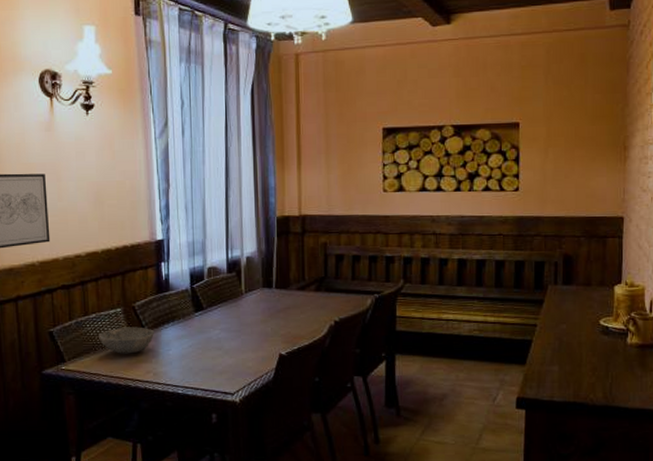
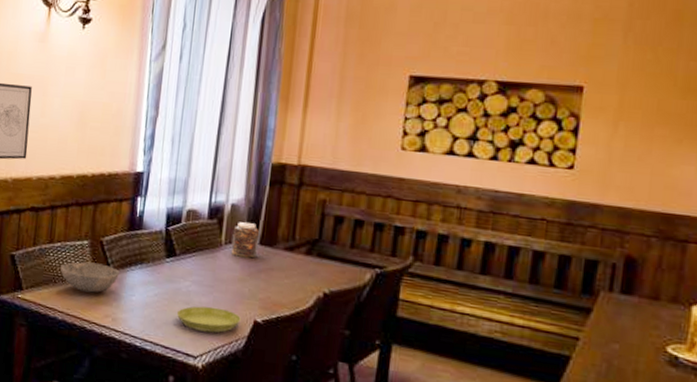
saucer: none [211,348,268,371] -> present [176,306,241,333]
jar: none [250,271,275,302] -> present [230,222,259,259]

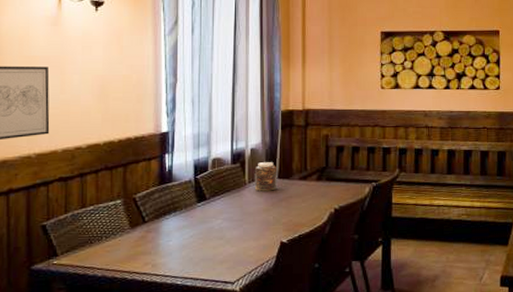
bowl: present [60,262,119,293] -> none [96,218,154,246]
saucer: present [176,306,241,333] -> none [212,237,269,260]

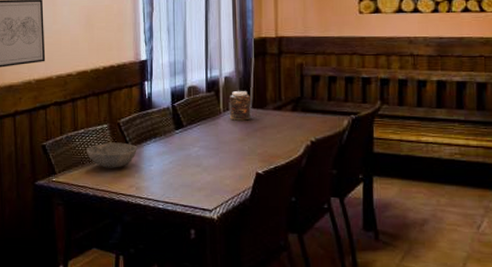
bowl: none [96,218,154,246] -> present [86,142,137,168]

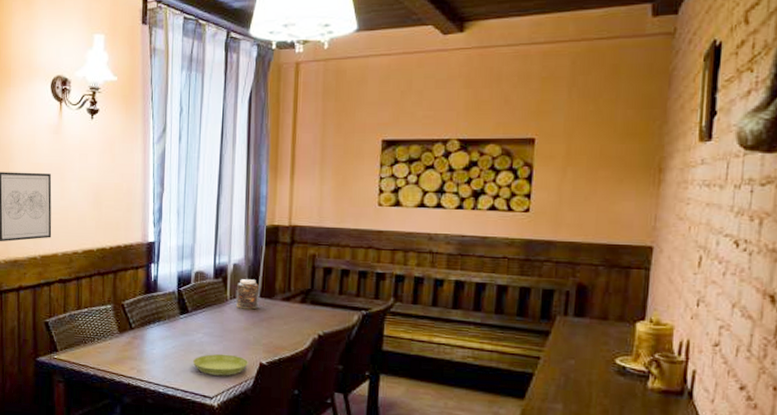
bowl: present [86,142,137,168] -> none [89,323,140,350]
saucer: none [190,166,245,188] -> present [192,353,248,376]

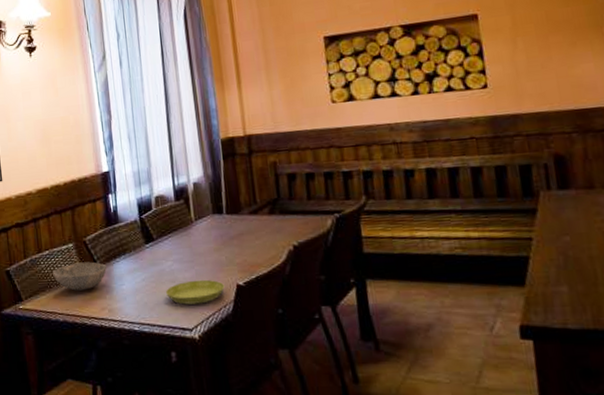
bowl: none [89,323,140,350] -> present [53,261,106,291]
jar: present [235,279,260,310] -> none [199,196,227,230]

